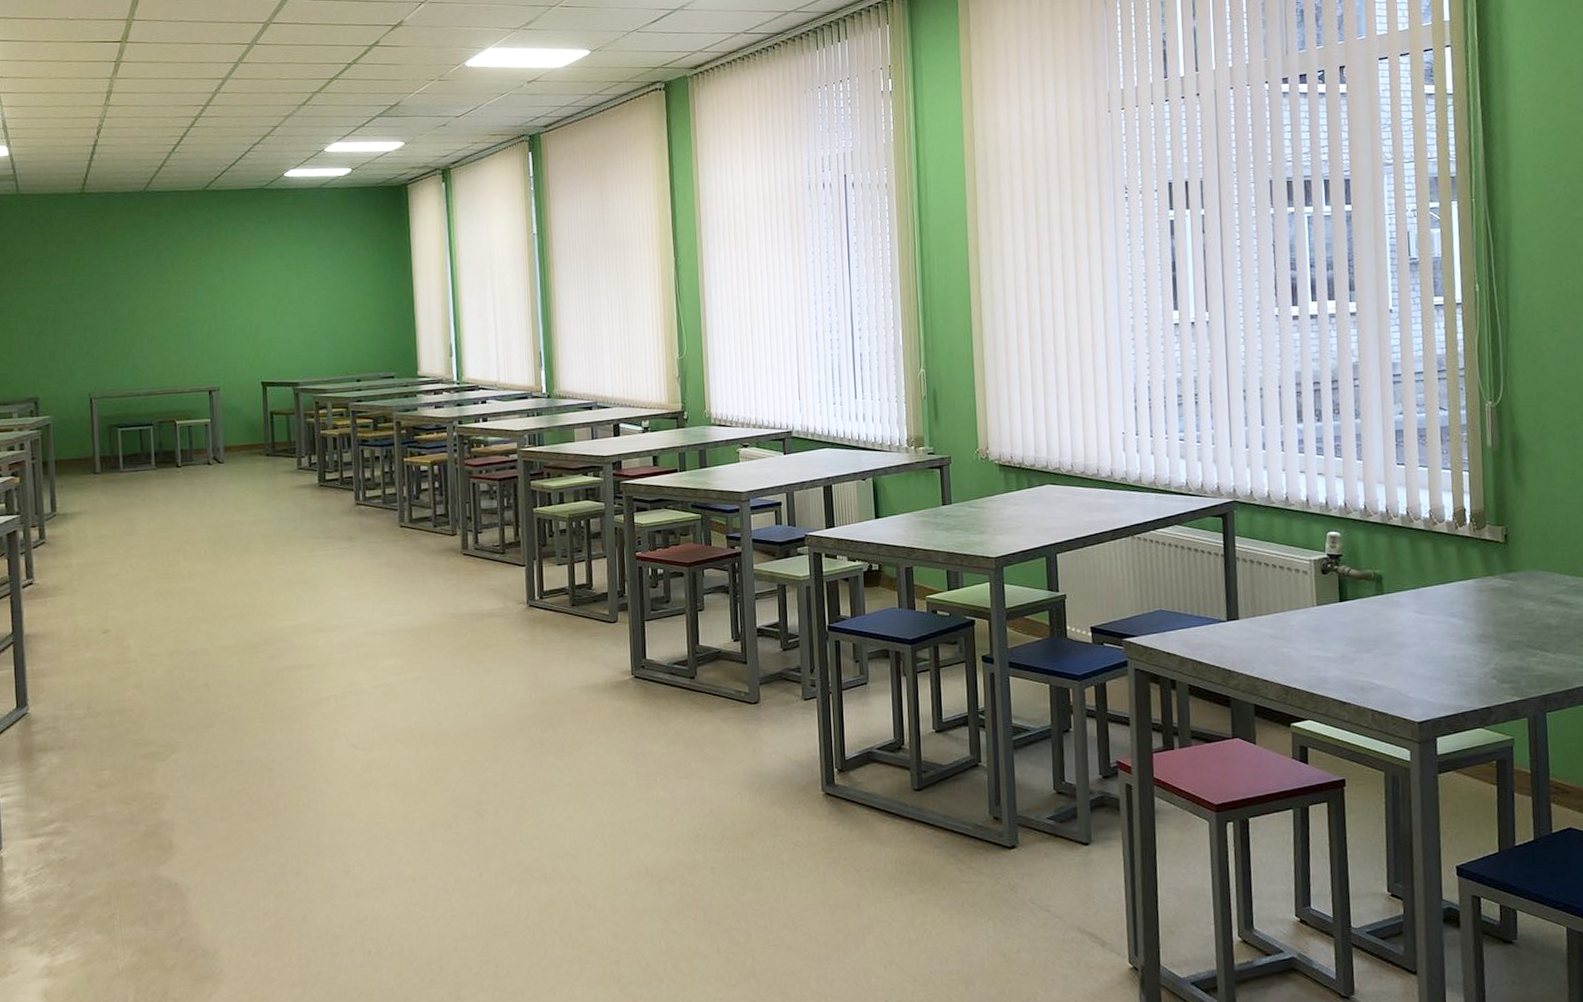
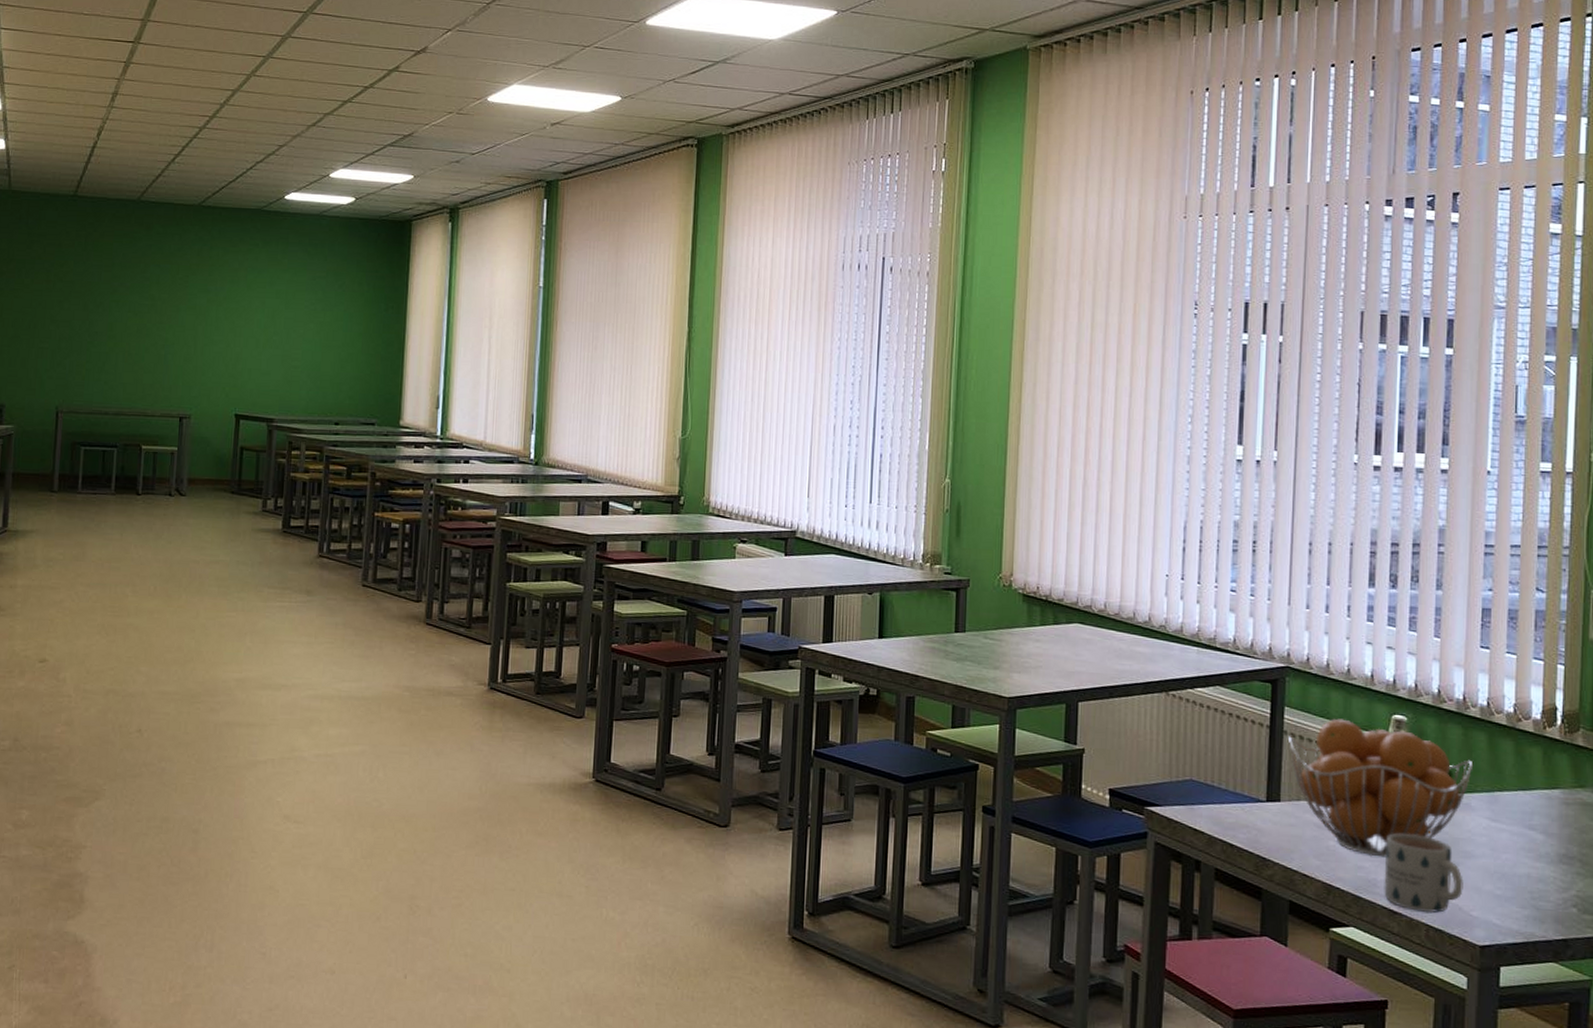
fruit basket: none [1240,541,1400,657] -> present [1287,718,1474,858]
mug: none [1331,633,1400,700] -> present [1384,833,1463,914]

